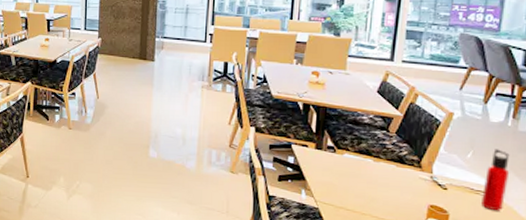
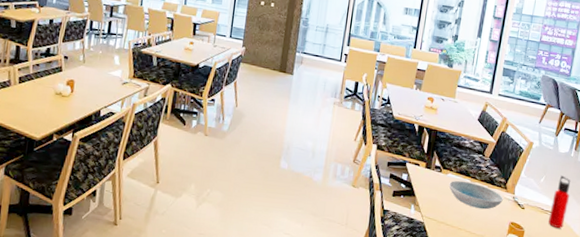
dish: none [346,160,418,192] -> present [449,180,503,210]

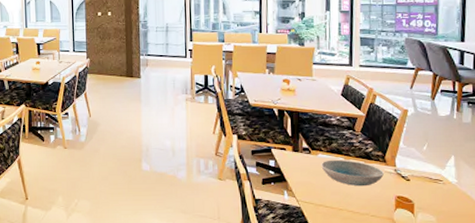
water bottle: present [548,175,571,229] -> none [440,140,460,197]

